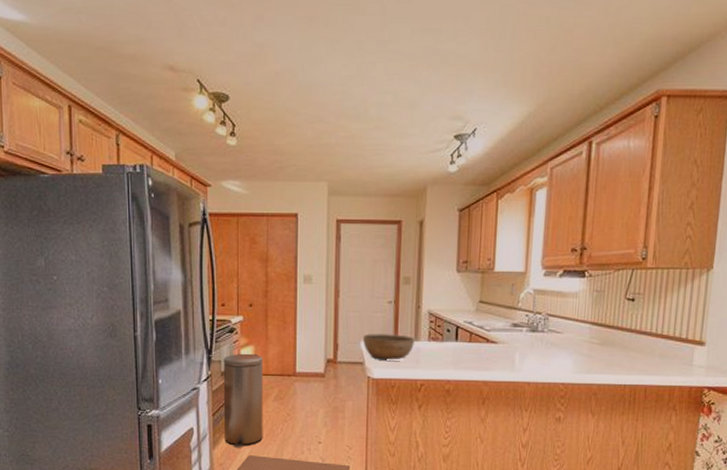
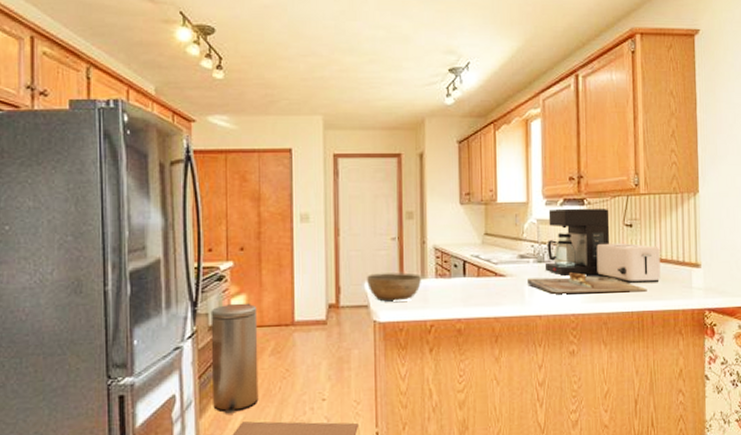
cutting board: none [519,343,644,366] -> present [527,272,647,295]
coffee maker: none [537,279,611,347] -> present [544,208,610,276]
toaster: none [591,316,662,359] -> present [596,243,661,284]

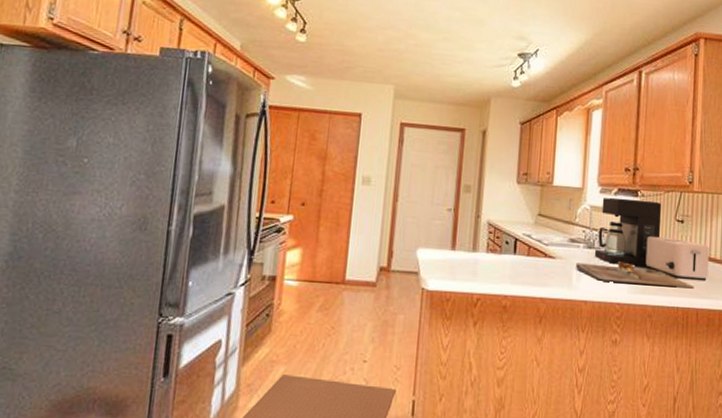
pedal bin: present [210,303,259,414] -> none [256,255,311,365]
bowl: present [367,272,421,302] -> none [419,241,472,272]

